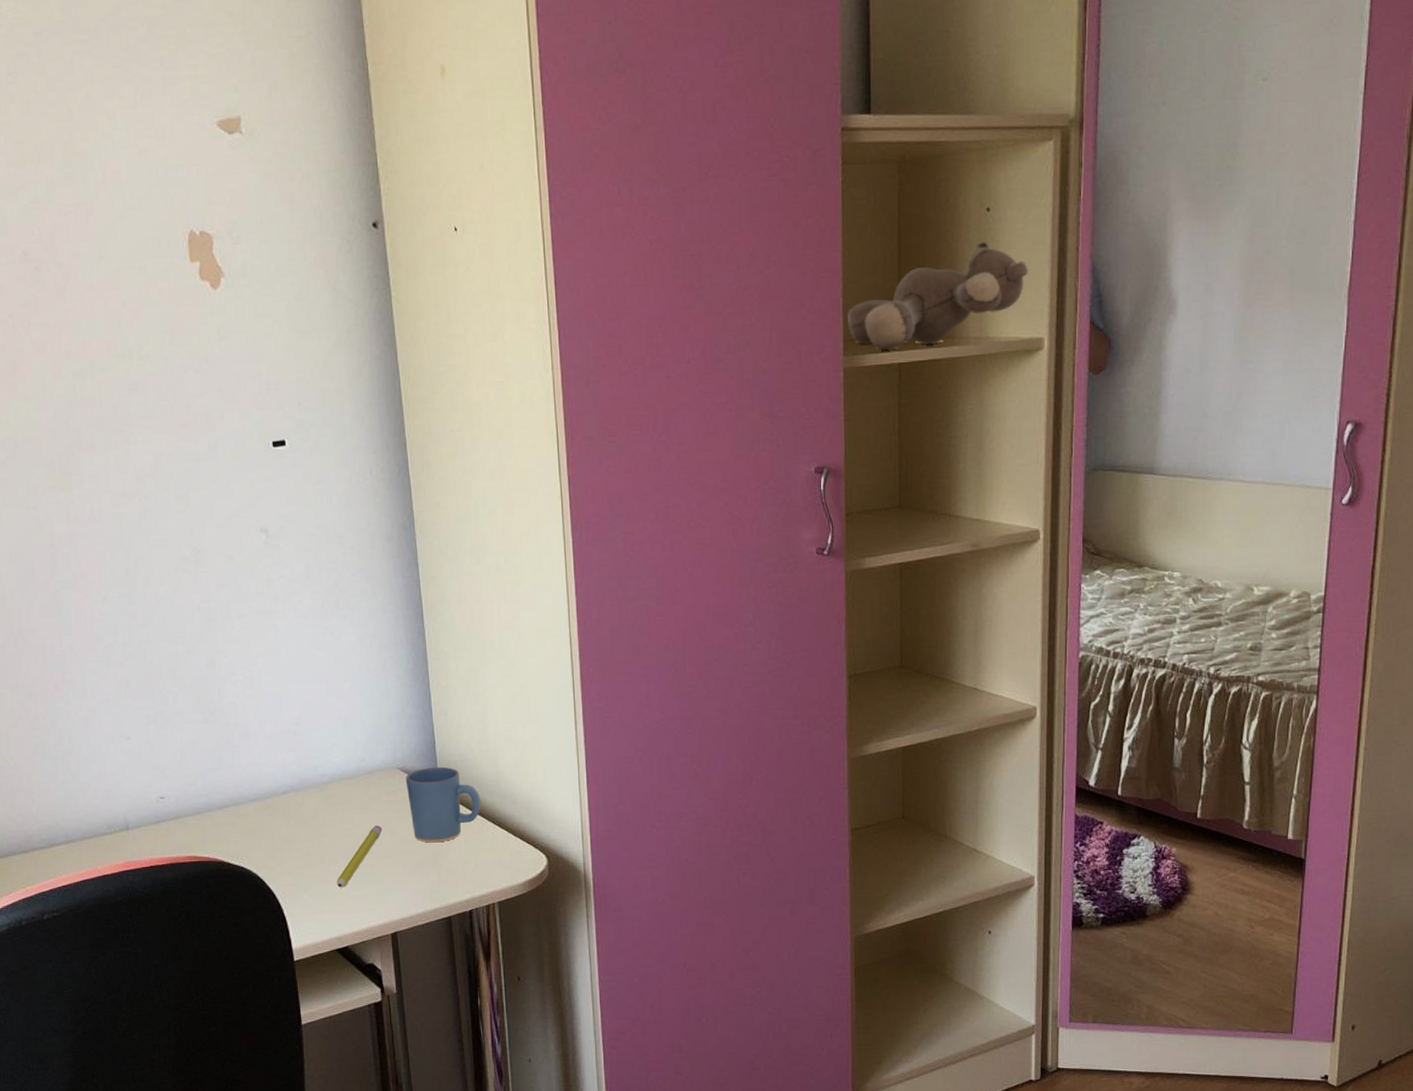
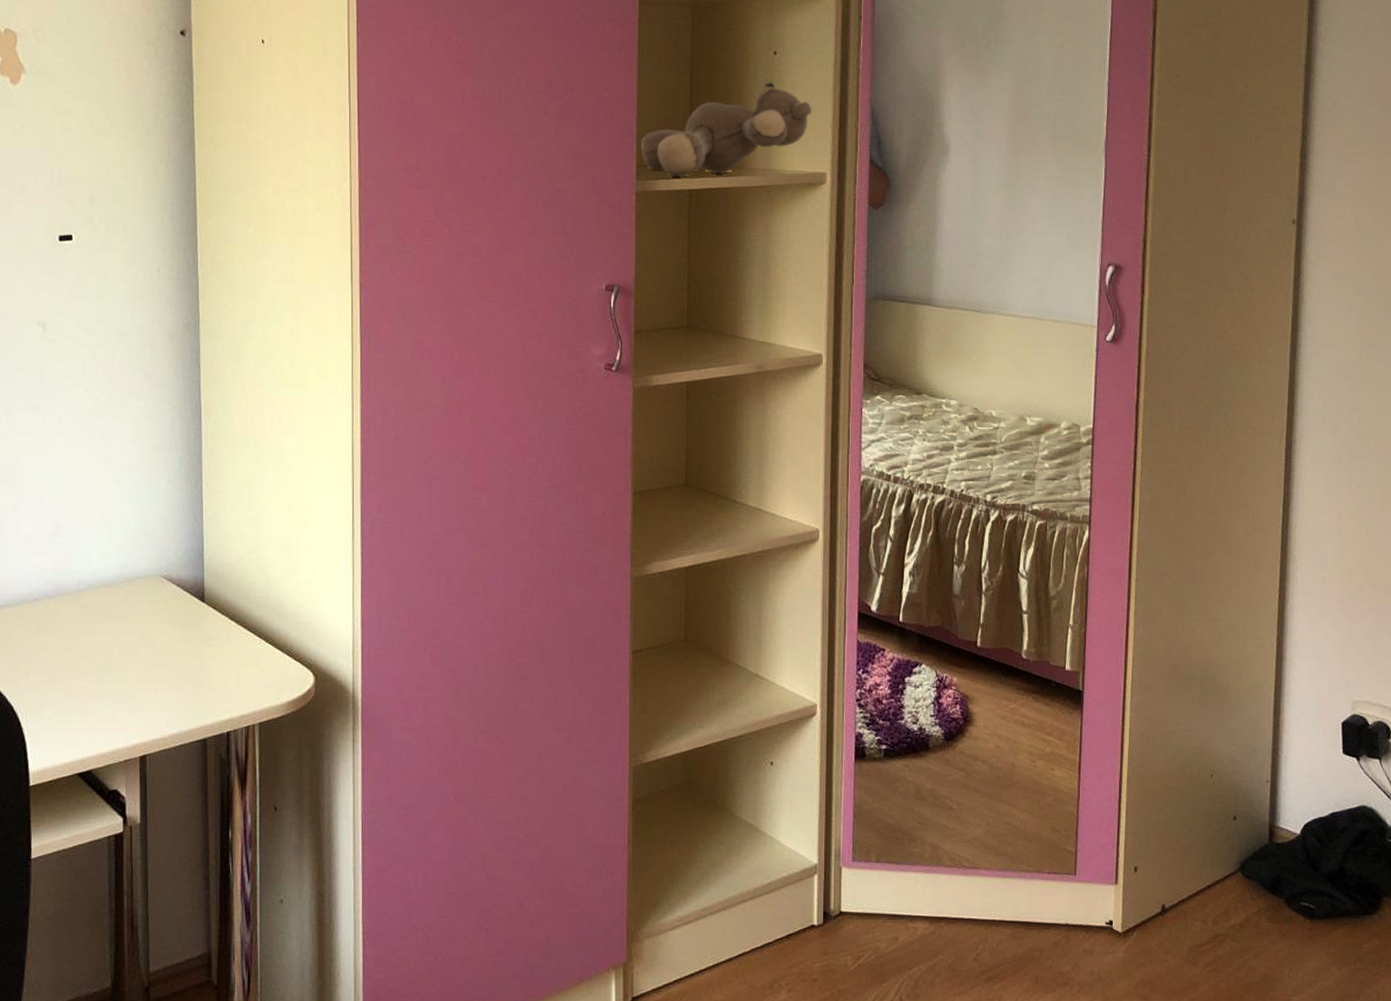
pencil: present [336,825,383,888] -> none [84,637,140,705]
mug: present [405,767,481,843] -> none [169,576,248,657]

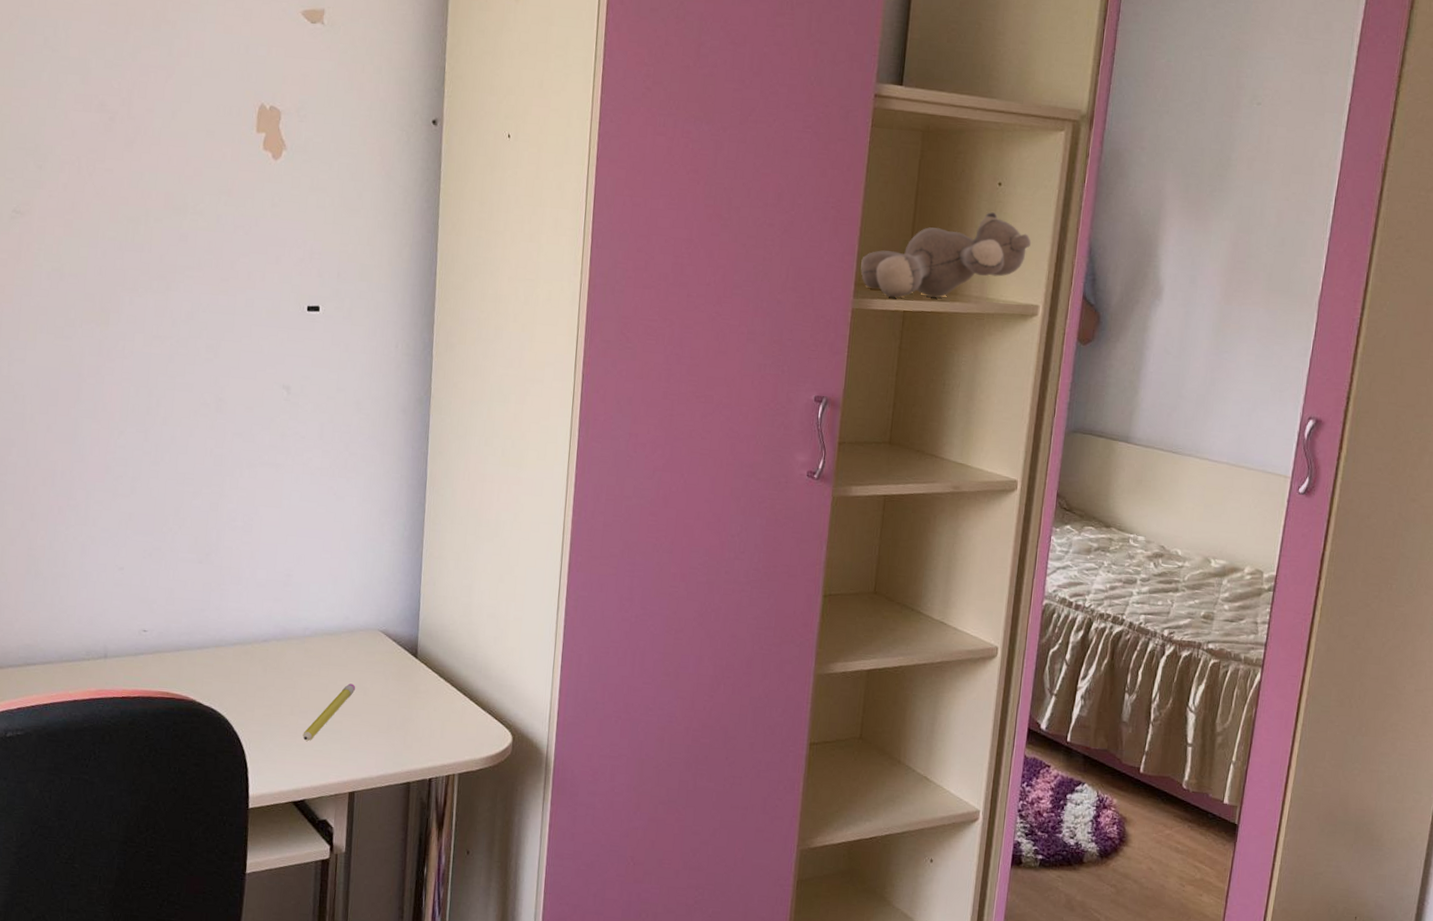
pencil: none [84,637,140,705] -> present [302,683,356,741]

